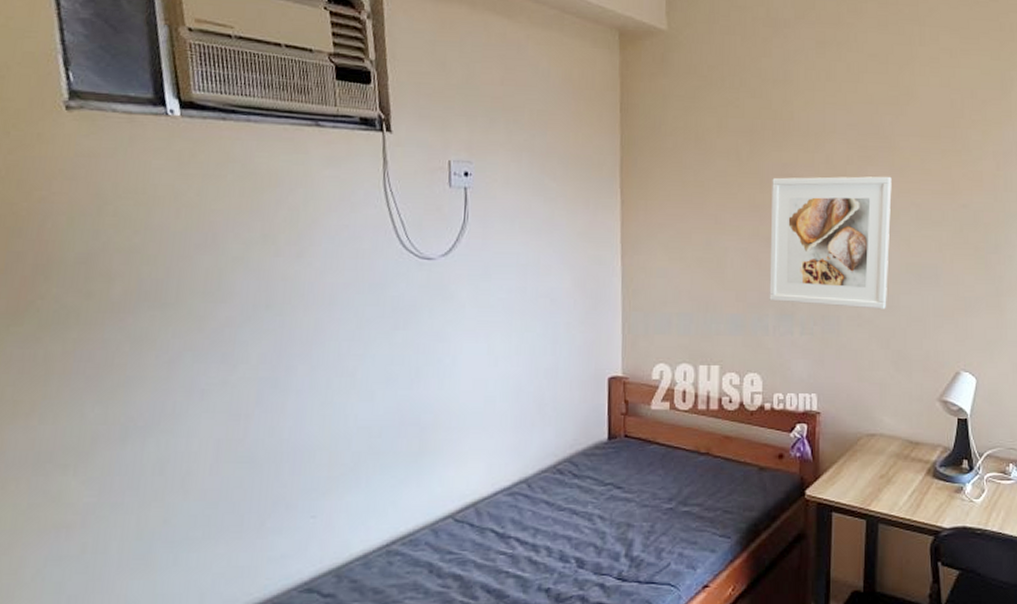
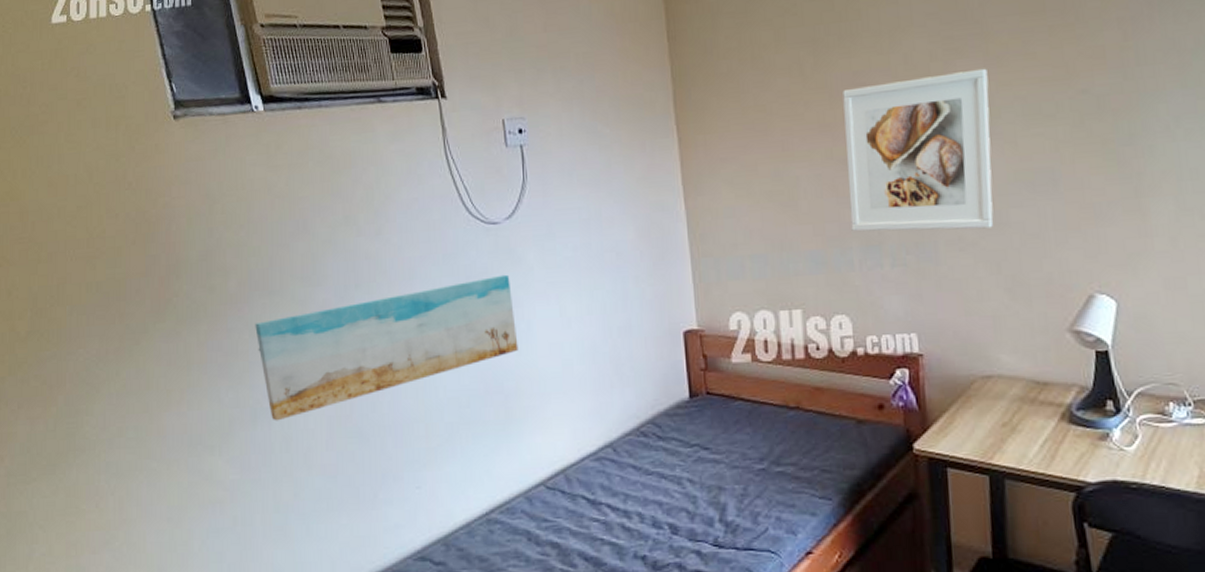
wall art: none [138,309,441,441] -> present [255,274,518,421]

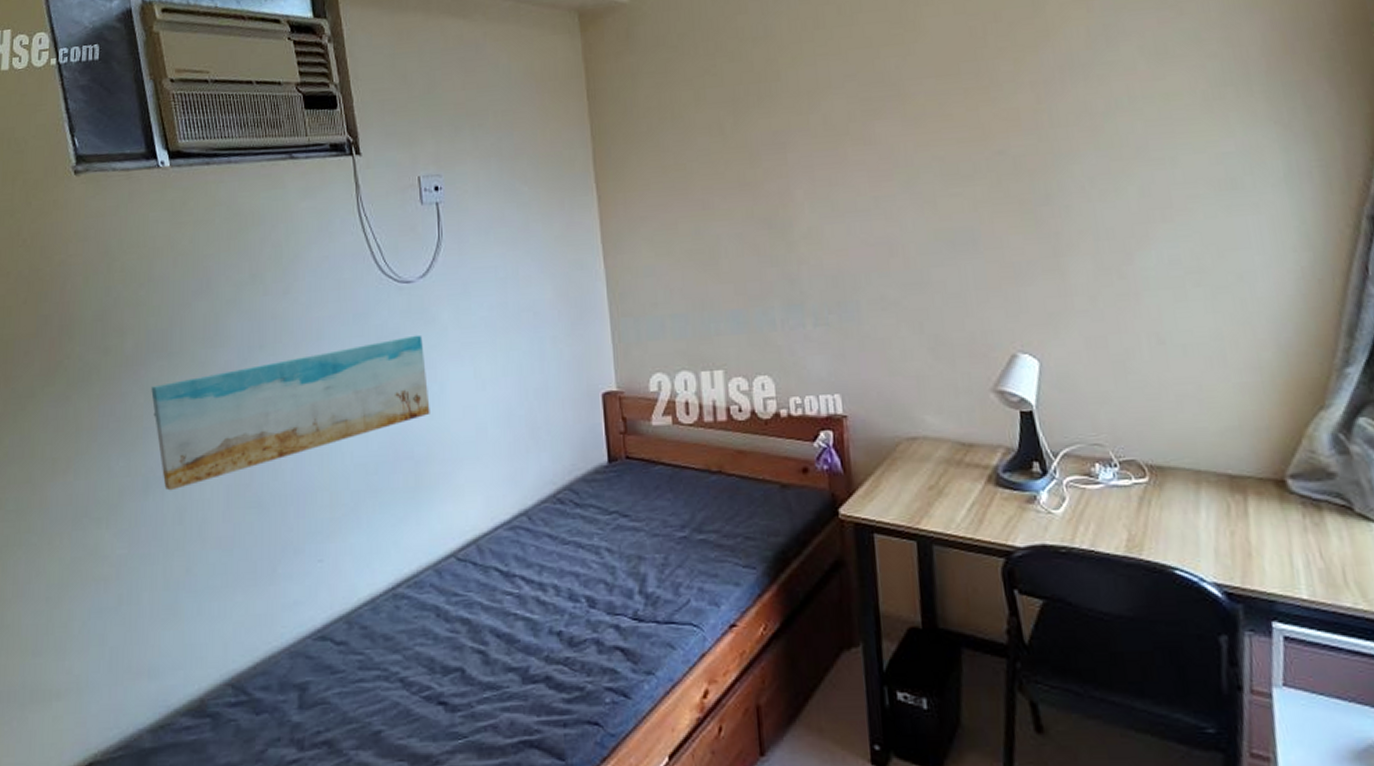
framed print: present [843,68,994,232] -> none [763,129,915,291]

